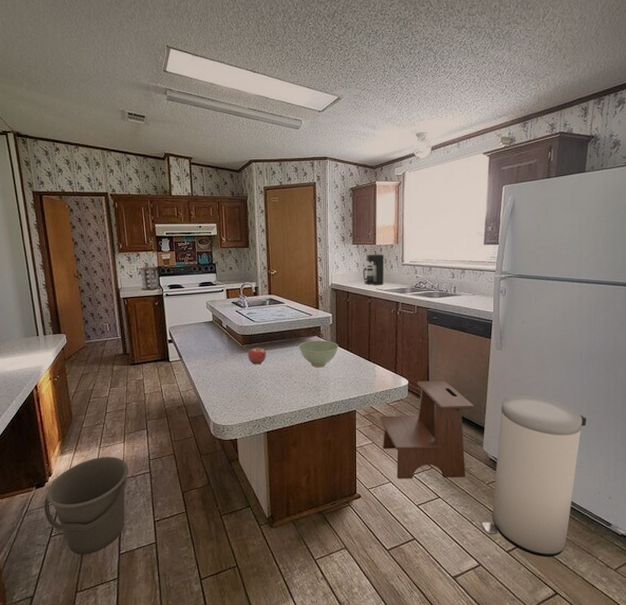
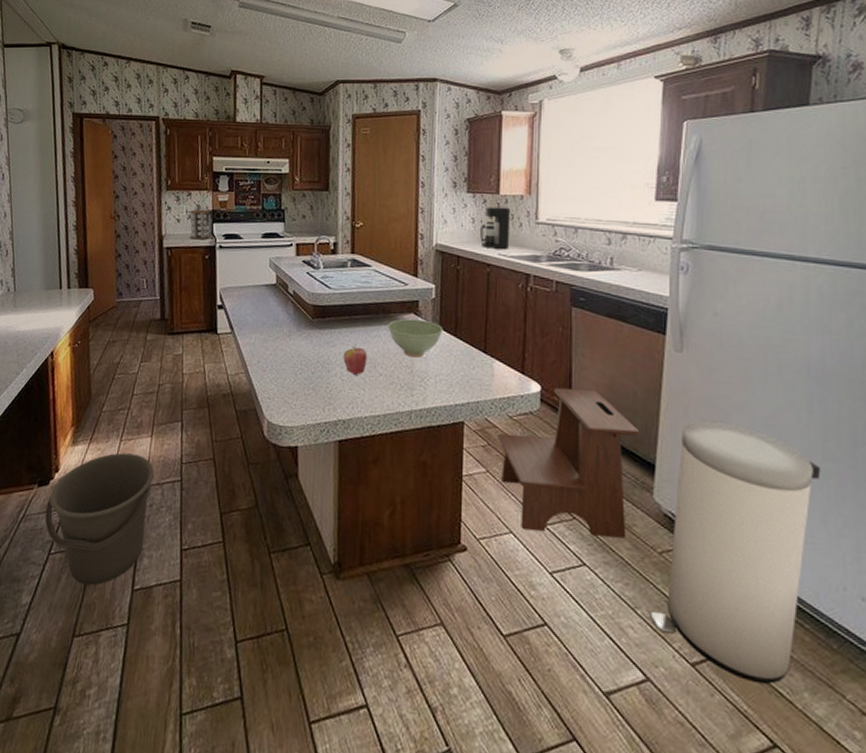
fruit: present [248,346,267,365] -> none [319,322,344,347]
fruit: none [267,361,285,384] -> present [343,344,368,375]

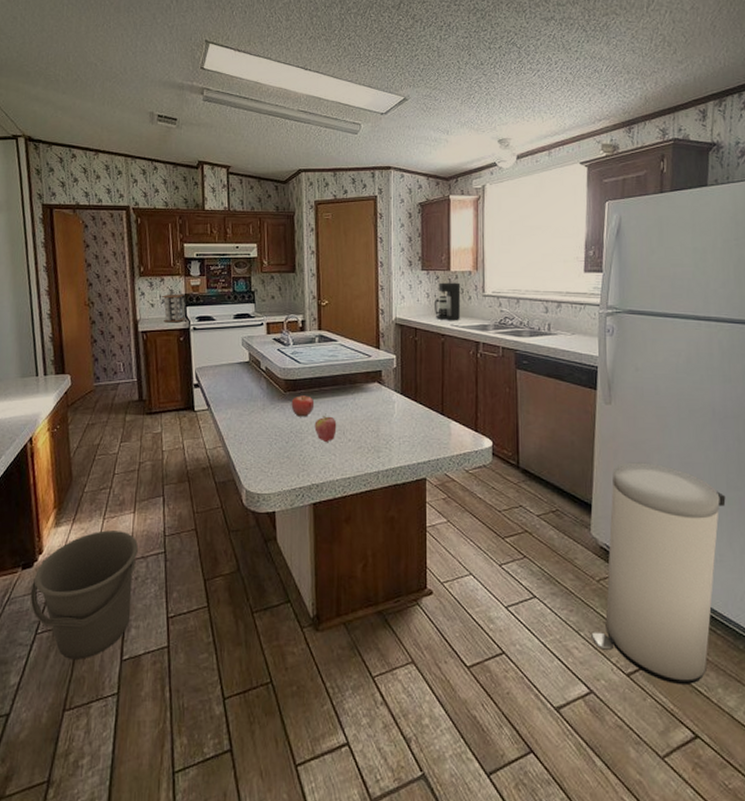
fruit: none [319,322,344,347] -> present [291,394,315,417]
bowl: present [388,318,443,358] -> none [354,387,405,423]
step stool: present [498,387,640,539] -> none [456,441,578,571]

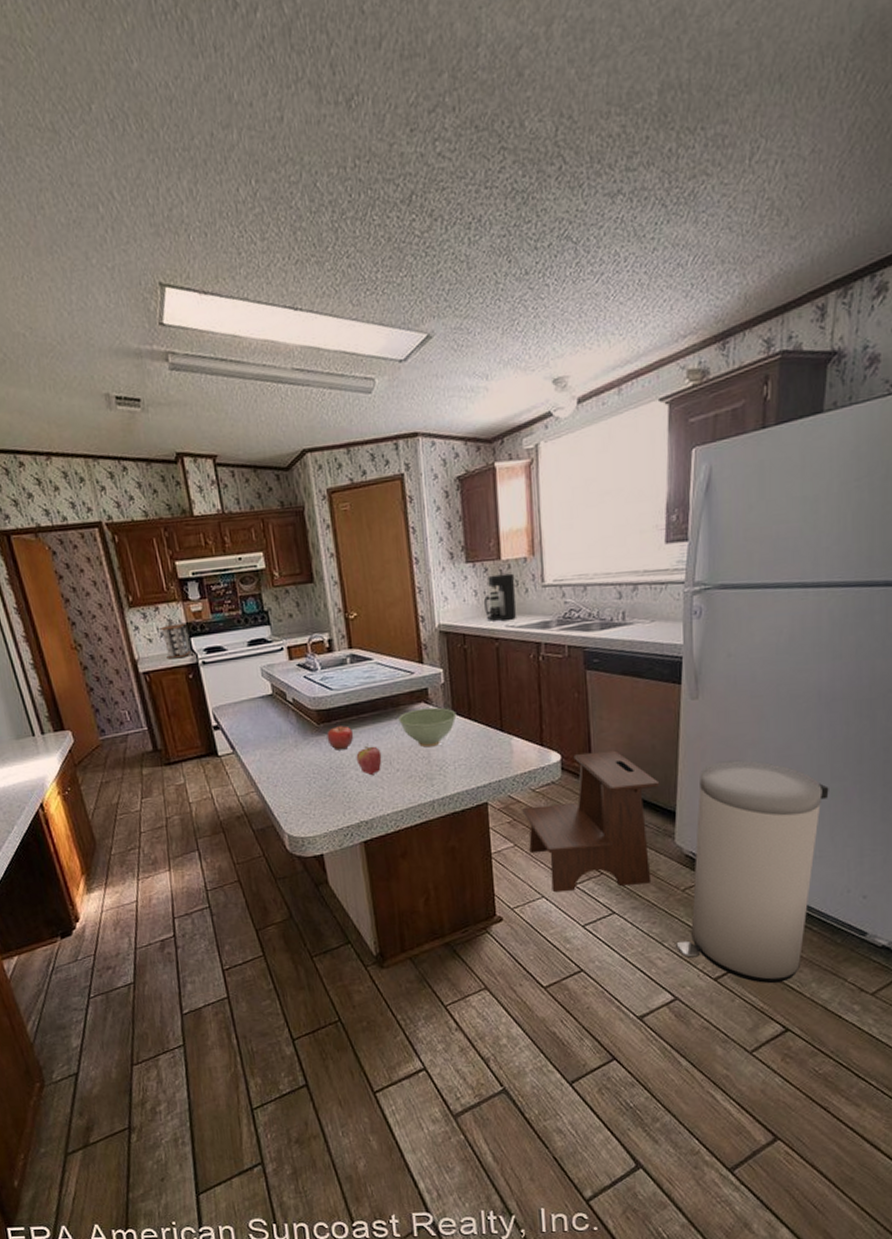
bucket: present [30,530,138,660] -> none [74,890,184,1018]
bowl: none [354,387,405,423] -> present [398,707,457,748]
step stool: none [456,441,578,571] -> present [522,750,660,893]

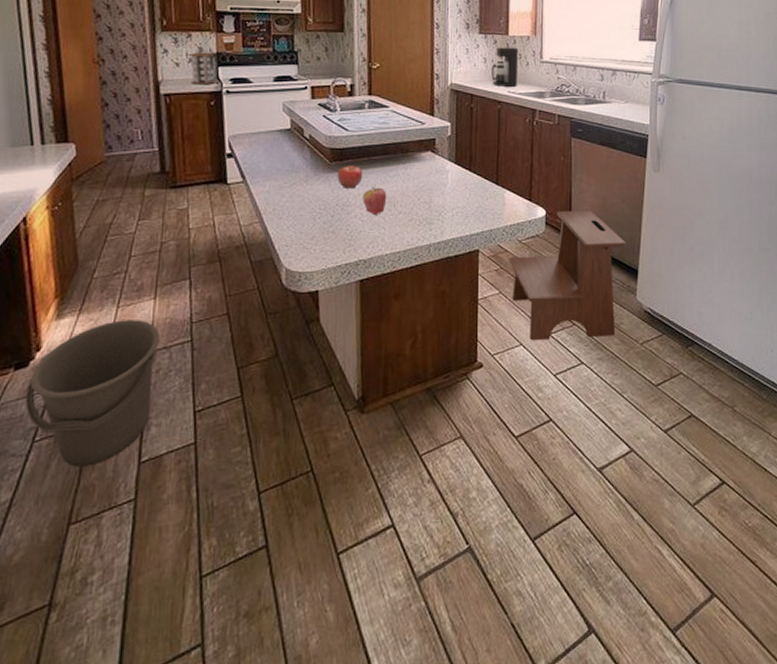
bucket: none [74,890,184,1018] -> present [25,320,160,467]
bowl: present [398,707,457,748] -> none [406,157,459,193]
pedal bin: present [674,760,829,983] -> none [632,228,757,436]

